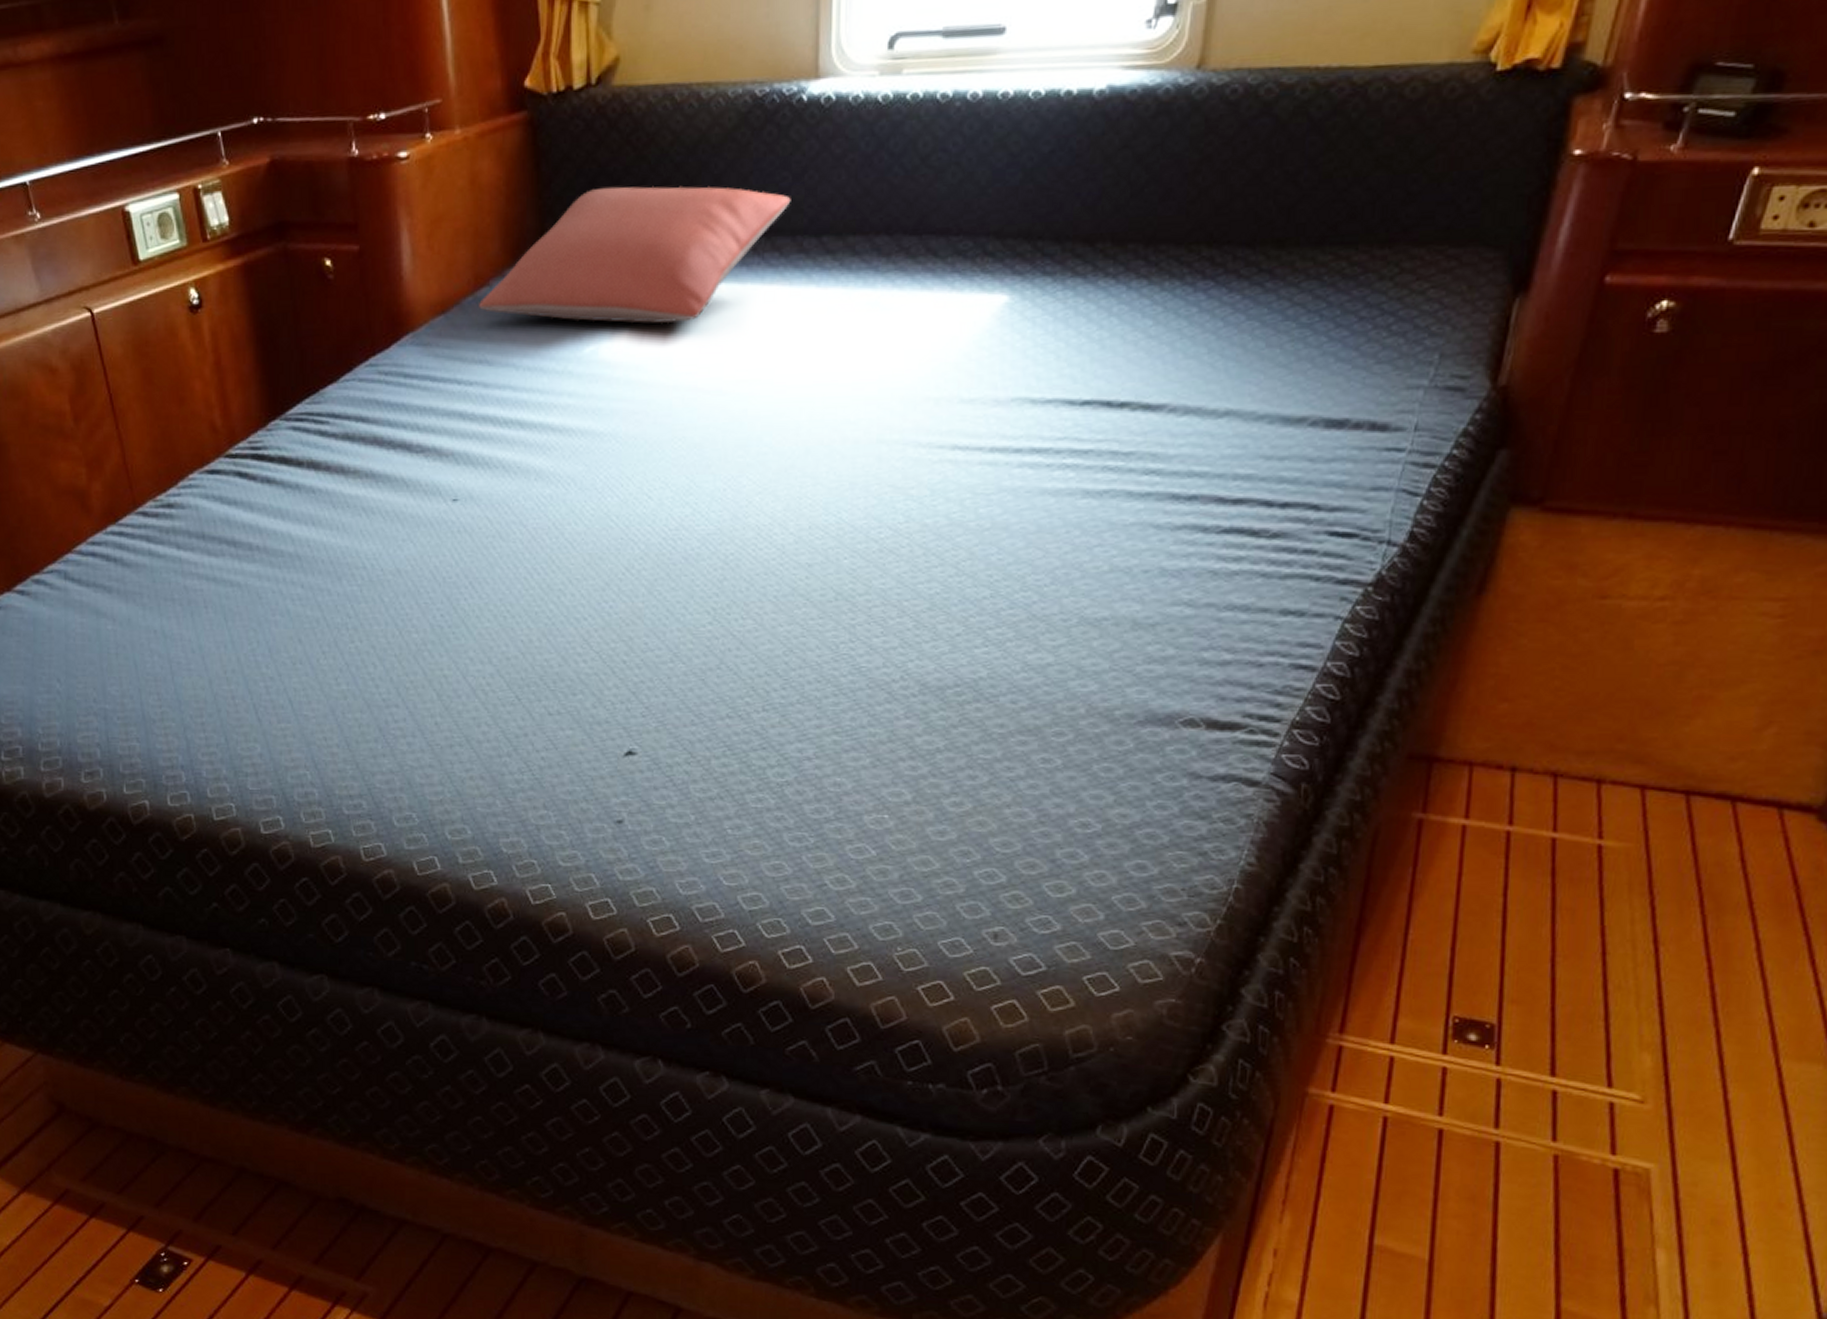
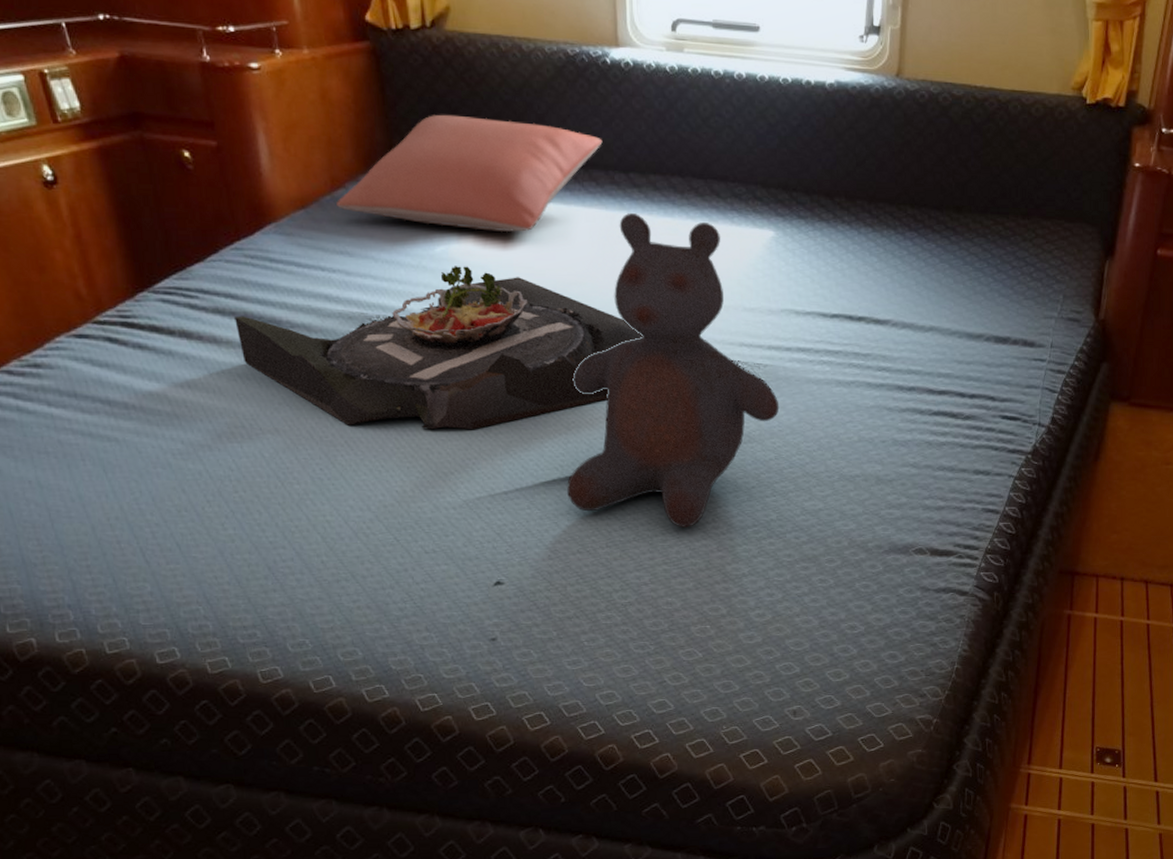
serving tray: none [364,368,826,566] -> present [235,266,643,429]
teddy bear: none [719,287,1001,687] -> present [567,213,780,527]

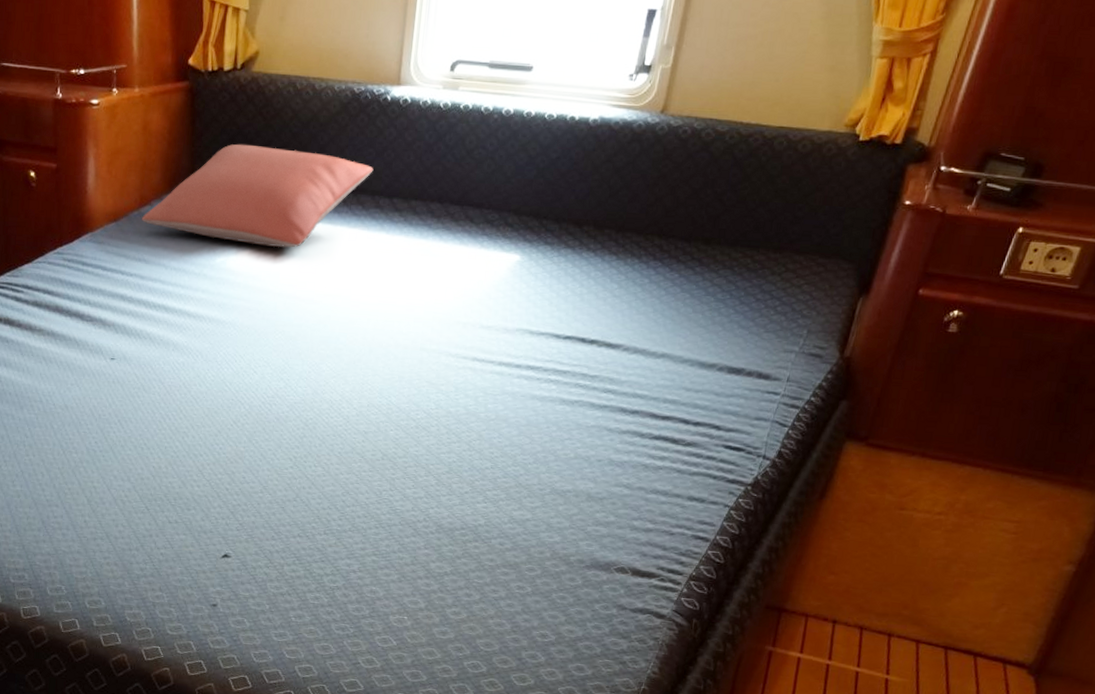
serving tray: present [235,266,643,429] -> none [48,275,384,419]
teddy bear: present [567,213,780,527] -> none [296,234,502,524]

